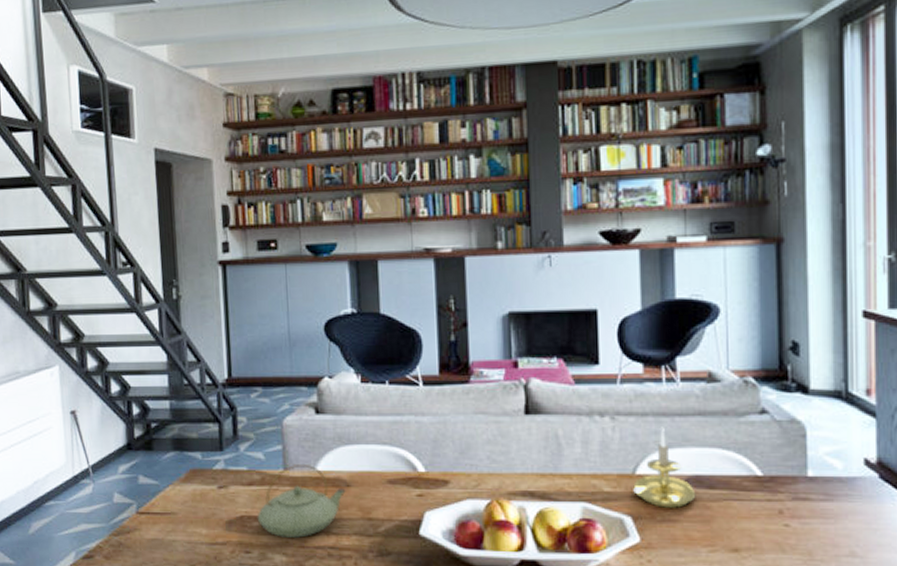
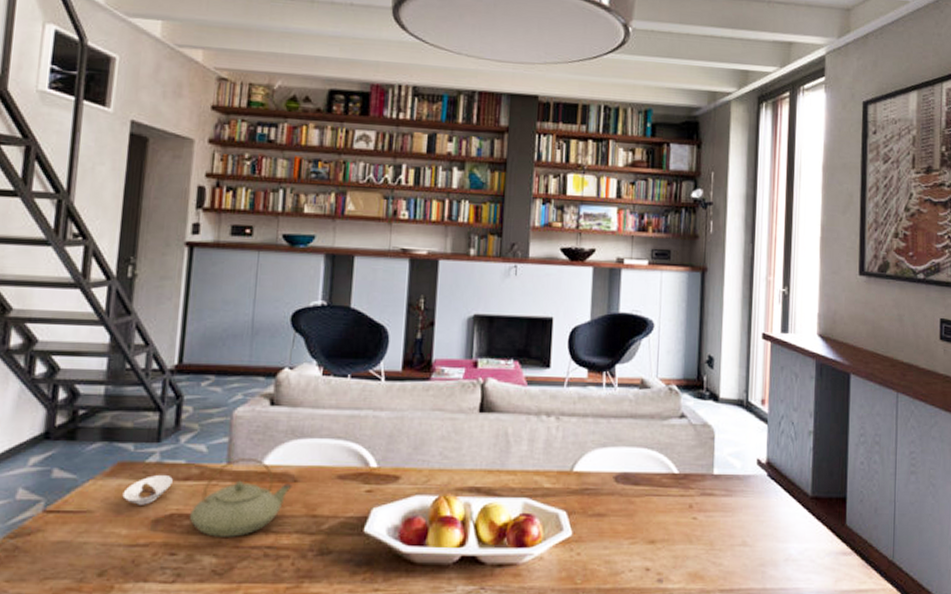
saucer: none [198,480,239,508] -> present [122,474,173,505]
candle holder: present [633,427,696,508] -> none [570,427,623,503]

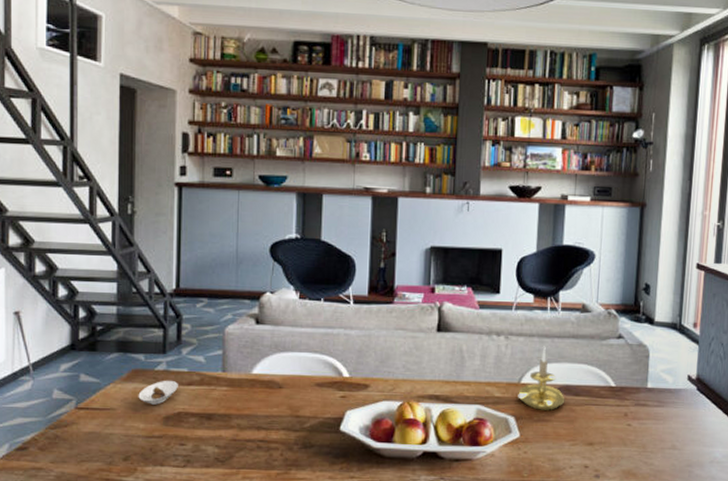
teapot: present [189,458,292,539] -> none [193,368,278,433]
candle holder: none [570,427,623,503] -> present [518,346,565,410]

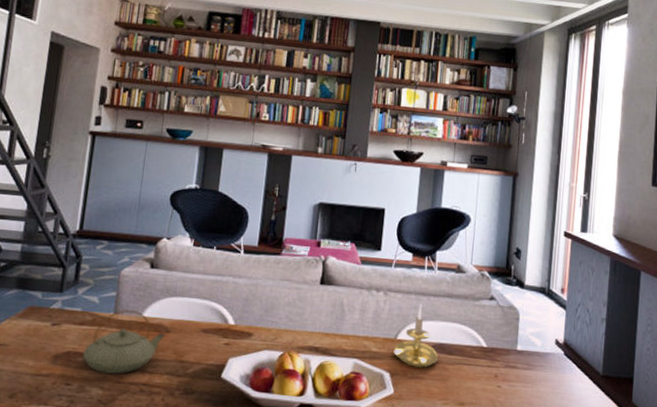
saucer: present [138,380,178,405] -> none [31,318,71,343]
teapot: none [193,368,278,433] -> present [82,310,165,375]

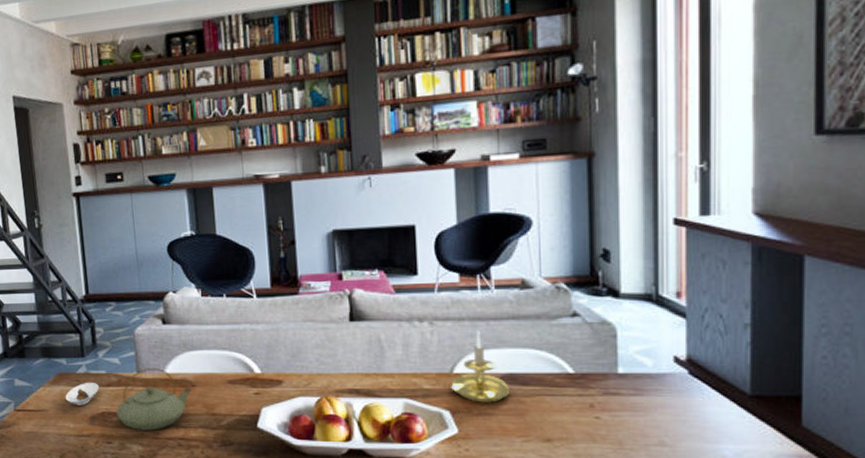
saucer: none [31,318,71,343] -> present [65,382,99,406]

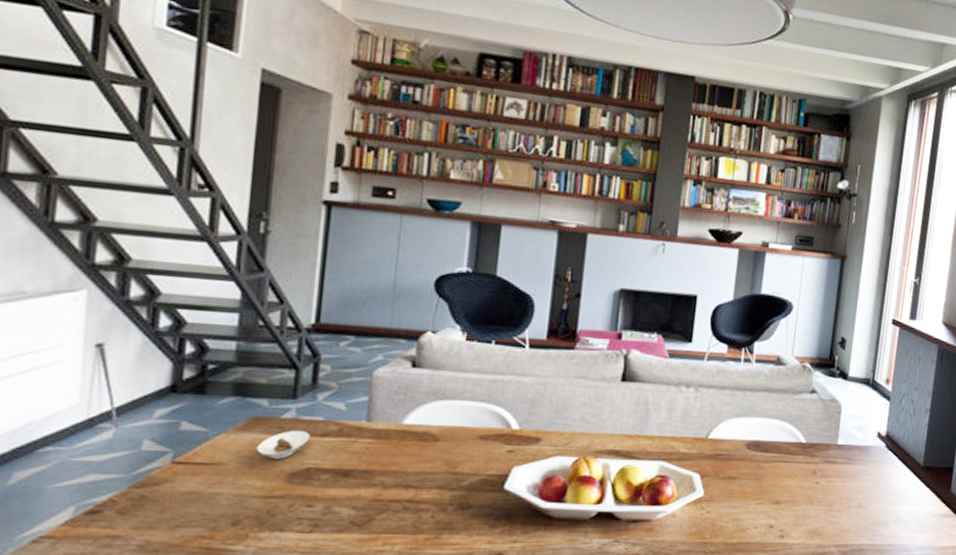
teapot: present [116,368,192,432] -> none [326,417,433,492]
candle holder: present [451,330,511,403] -> none [704,399,754,468]

